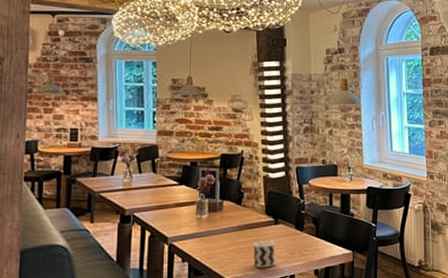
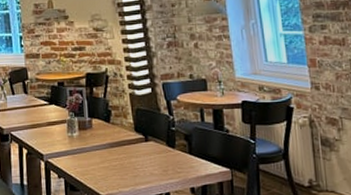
cup: present [253,240,276,268] -> none [125,158,149,185]

